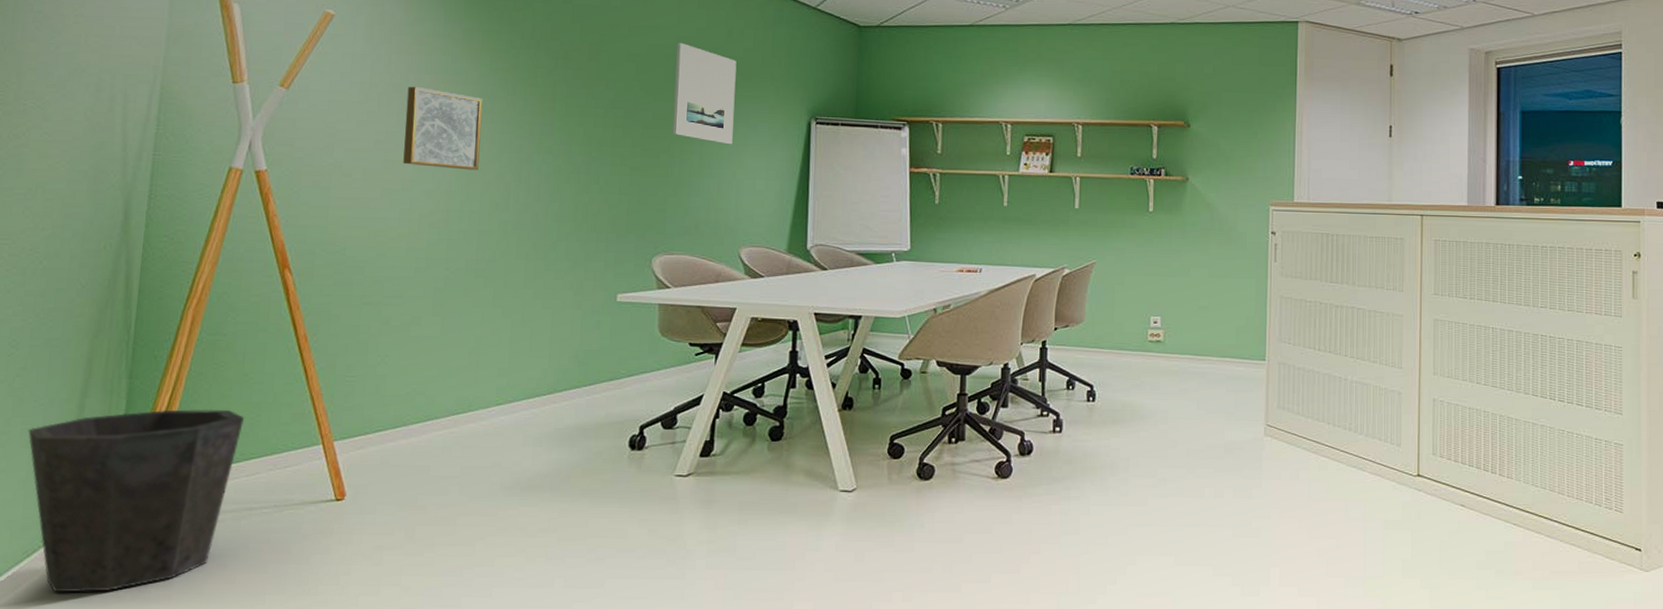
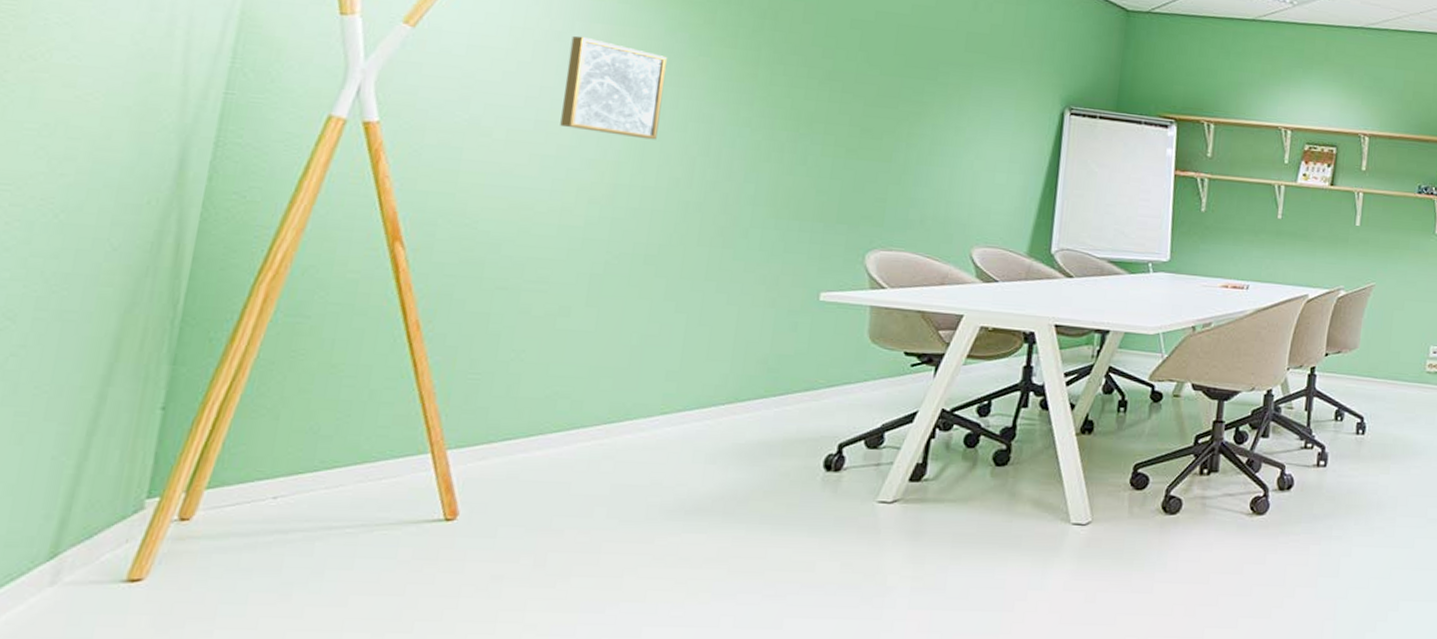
waste bin: present [28,409,244,593] -> none [22,404,328,627]
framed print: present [672,42,737,145] -> none [899,11,982,131]

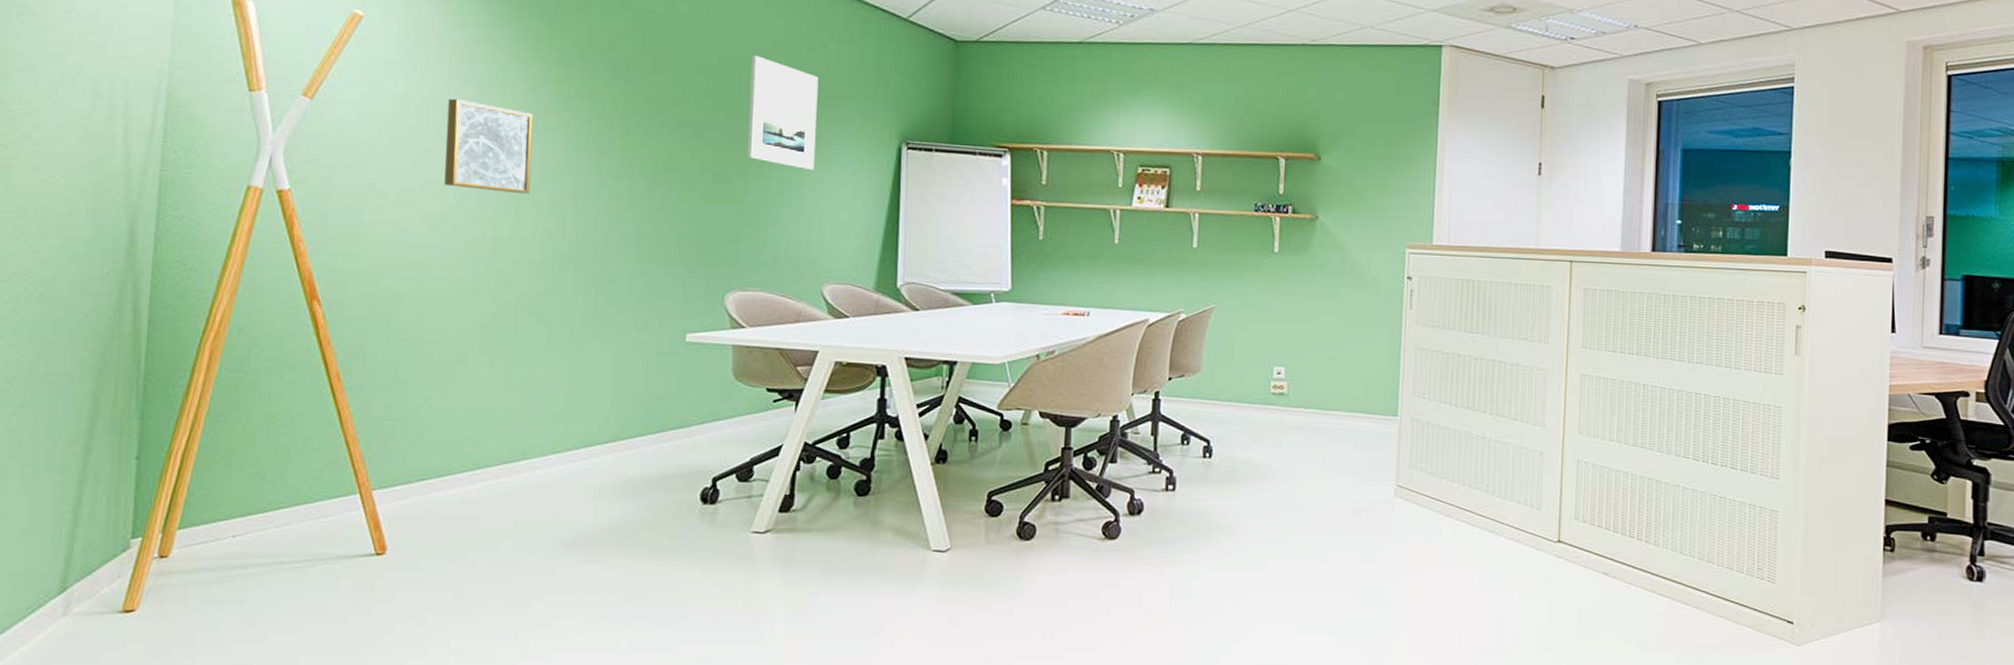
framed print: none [899,11,982,131] -> present [747,55,819,171]

